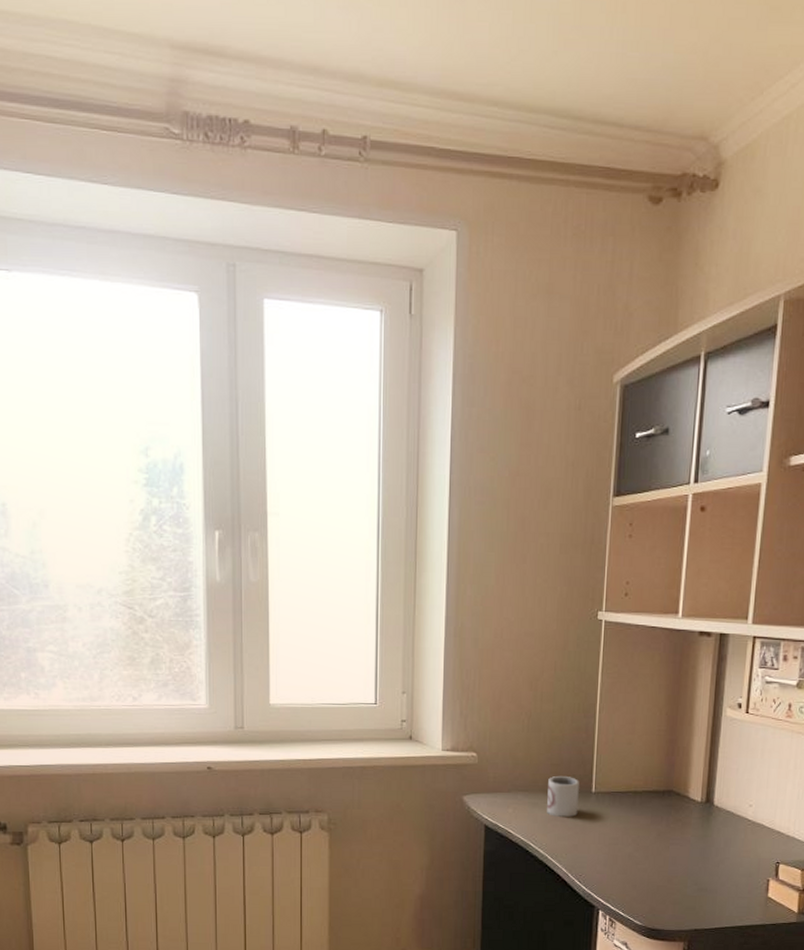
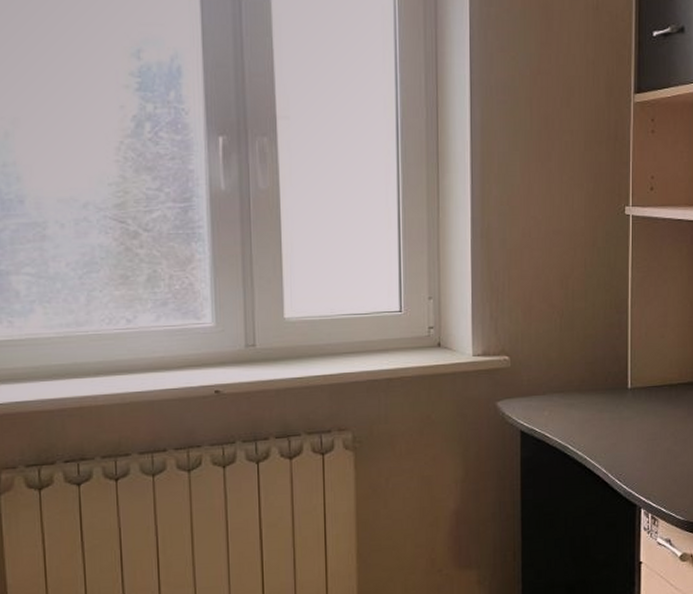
cup: present [547,775,579,817] -> none [584,373,615,416]

